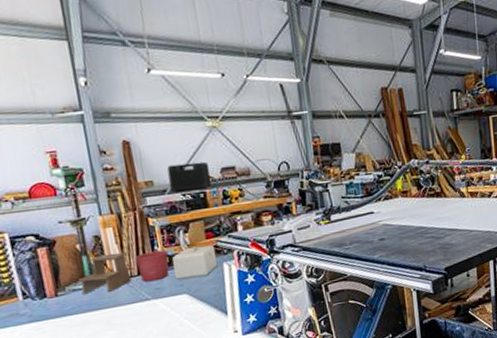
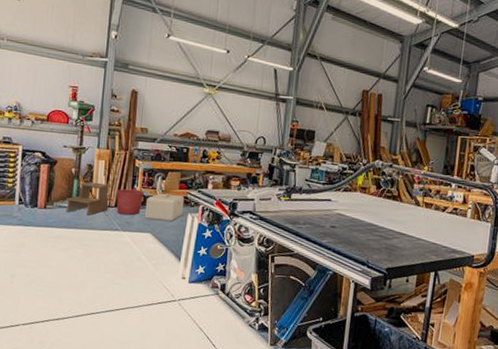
tool box: present [167,161,211,192] -> none [161,118,198,146]

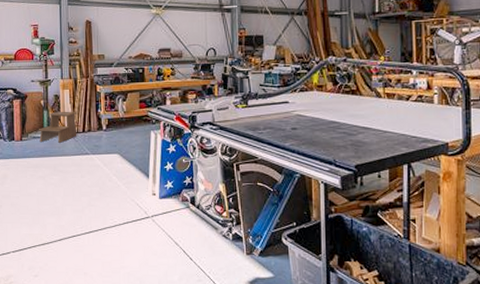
bucket: present [116,189,145,216] -> none [82,114,109,139]
tool box: present [144,193,185,222] -> none [110,114,146,141]

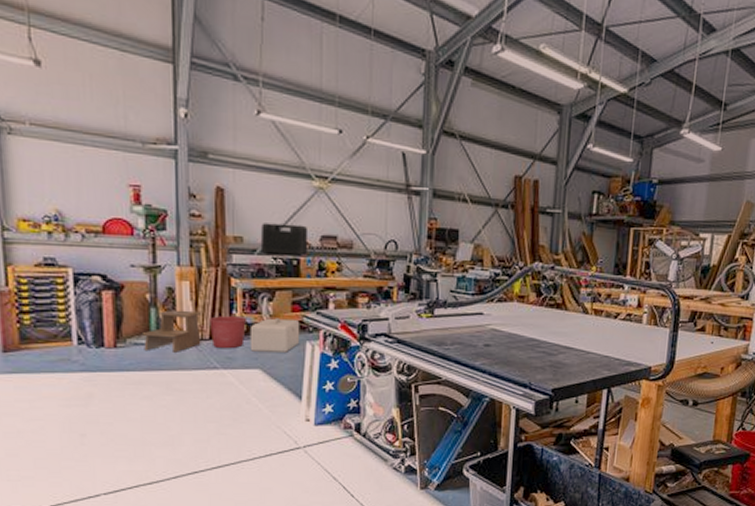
bucket: none [82,114,109,139] -> present [209,316,248,349]
tool box: none [110,114,146,141] -> present [249,318,300,354]
tool box: none [117,42,150,66] -> present [262,223,309,256]

